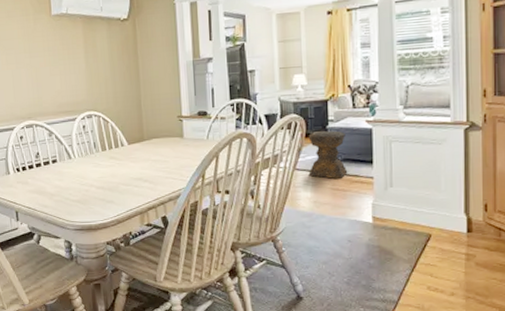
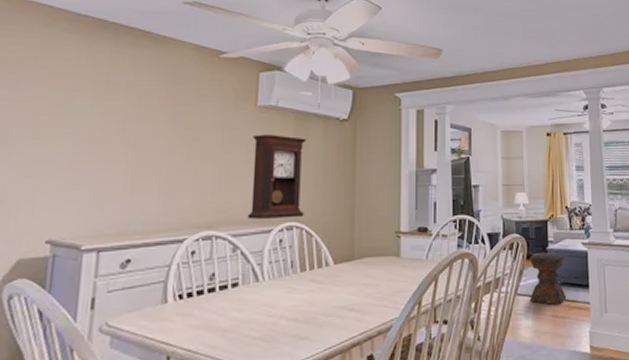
pendulum clock: none [52,38,100,110] -> present [247,134,307,219]

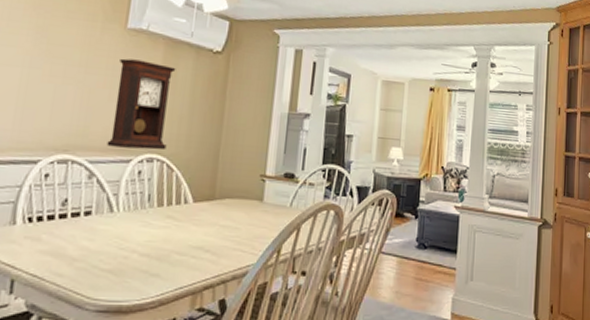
stool: present [529,252,567,305] -> none [393,212,434,267]

